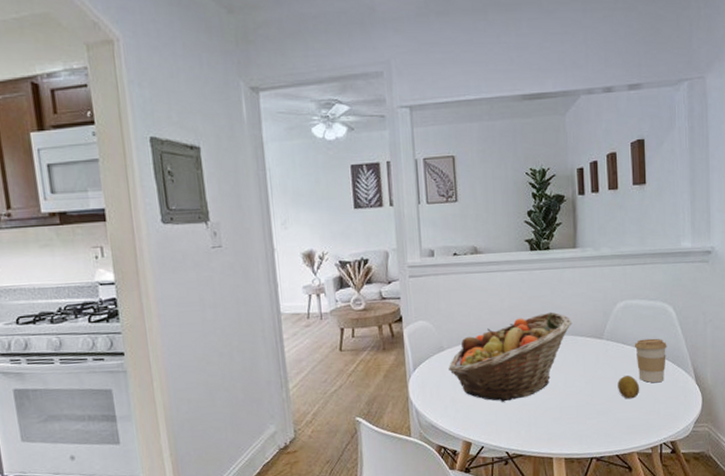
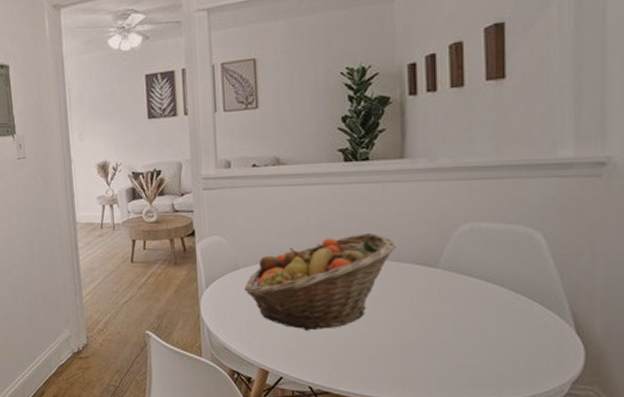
fruit: present [618,375,640,399] -> none [457,315,490,344]
coffee cup: present [634,338,667,383] -> none [482,271,532,327]

